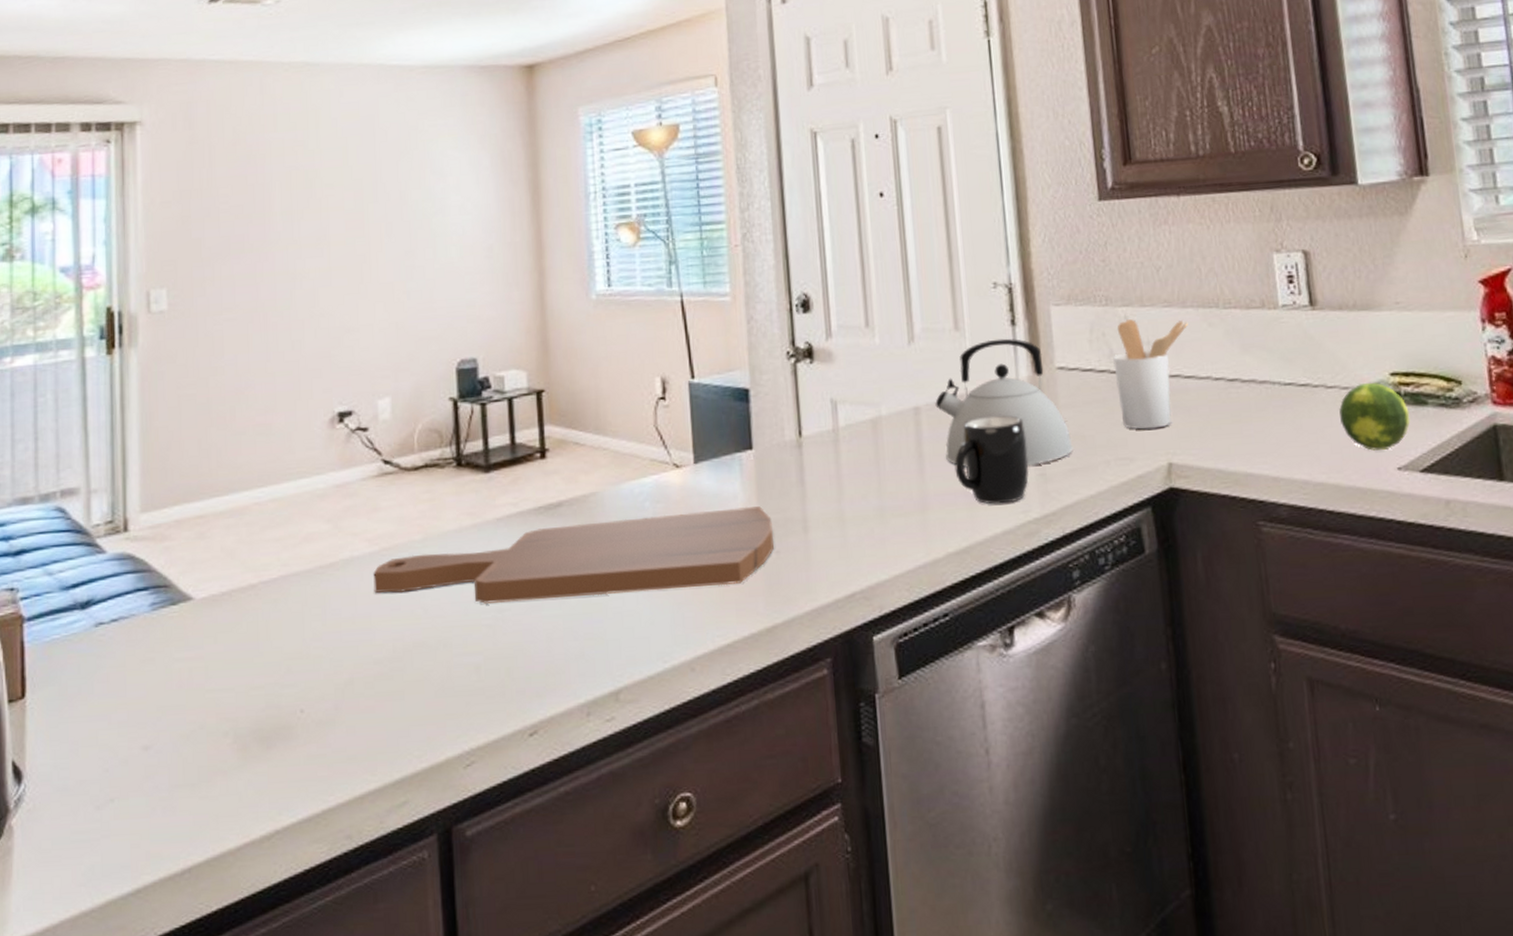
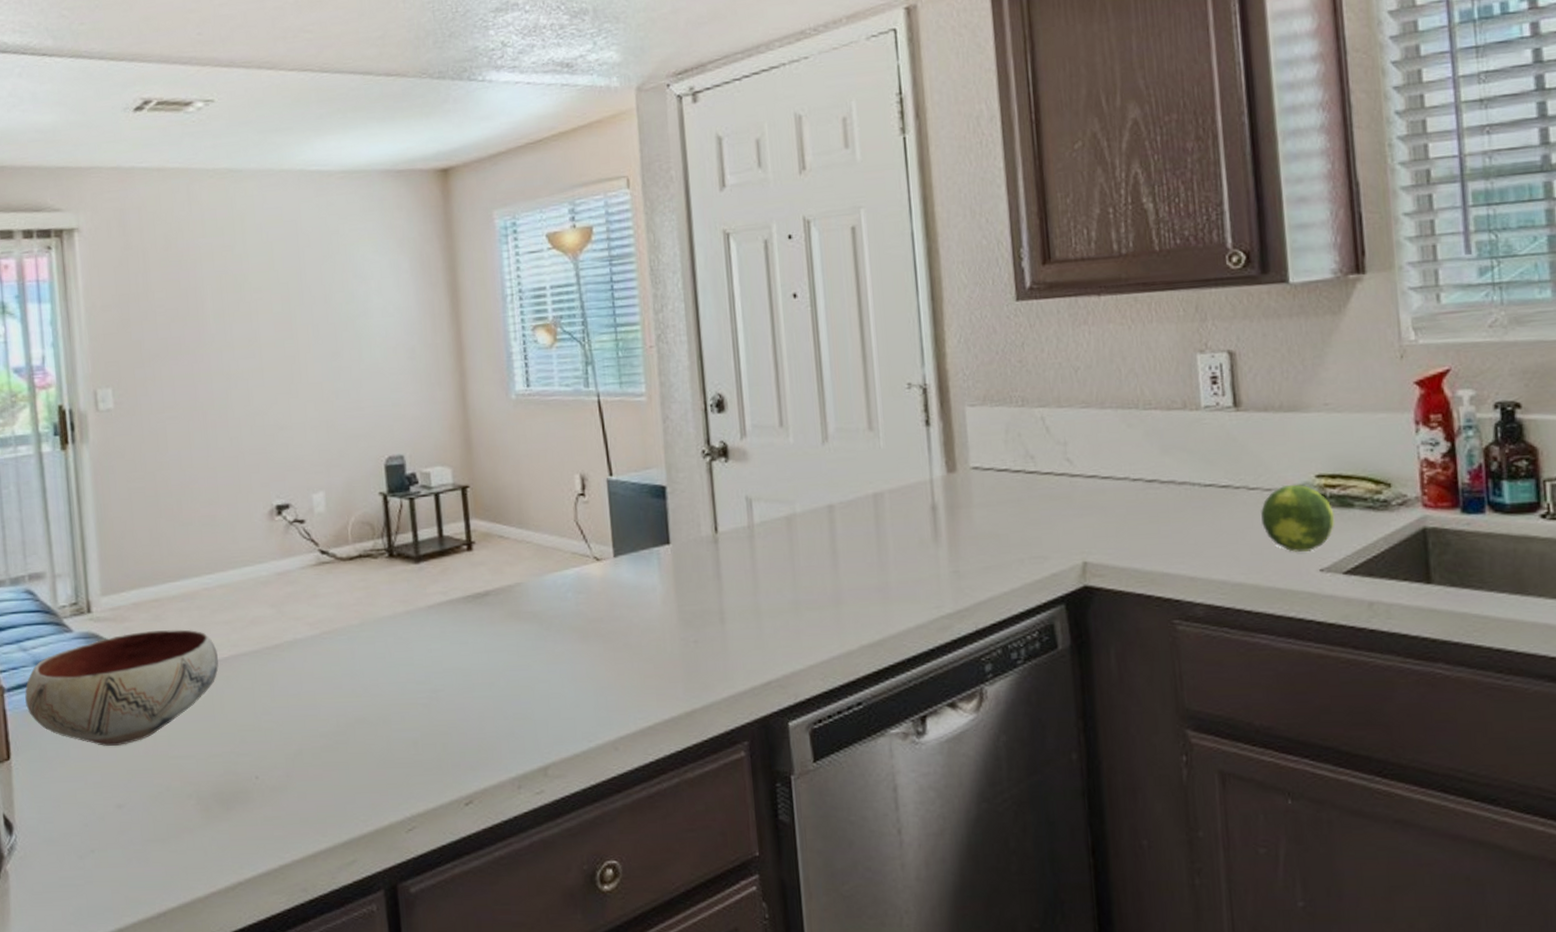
bowl: none [46,548,266,680] -> present [25,629,219,746]
cutting board: present [373,506,774,604] -> none [315,598,692,684]
kettle: present [935,338,1073,467] -> none [849,438,987,563]
mug: present [954,415,1029,504] -> none [868,514,942,600]
utensil holder: present [1113,319,1188,430] -> none [1028,420,1107,529]

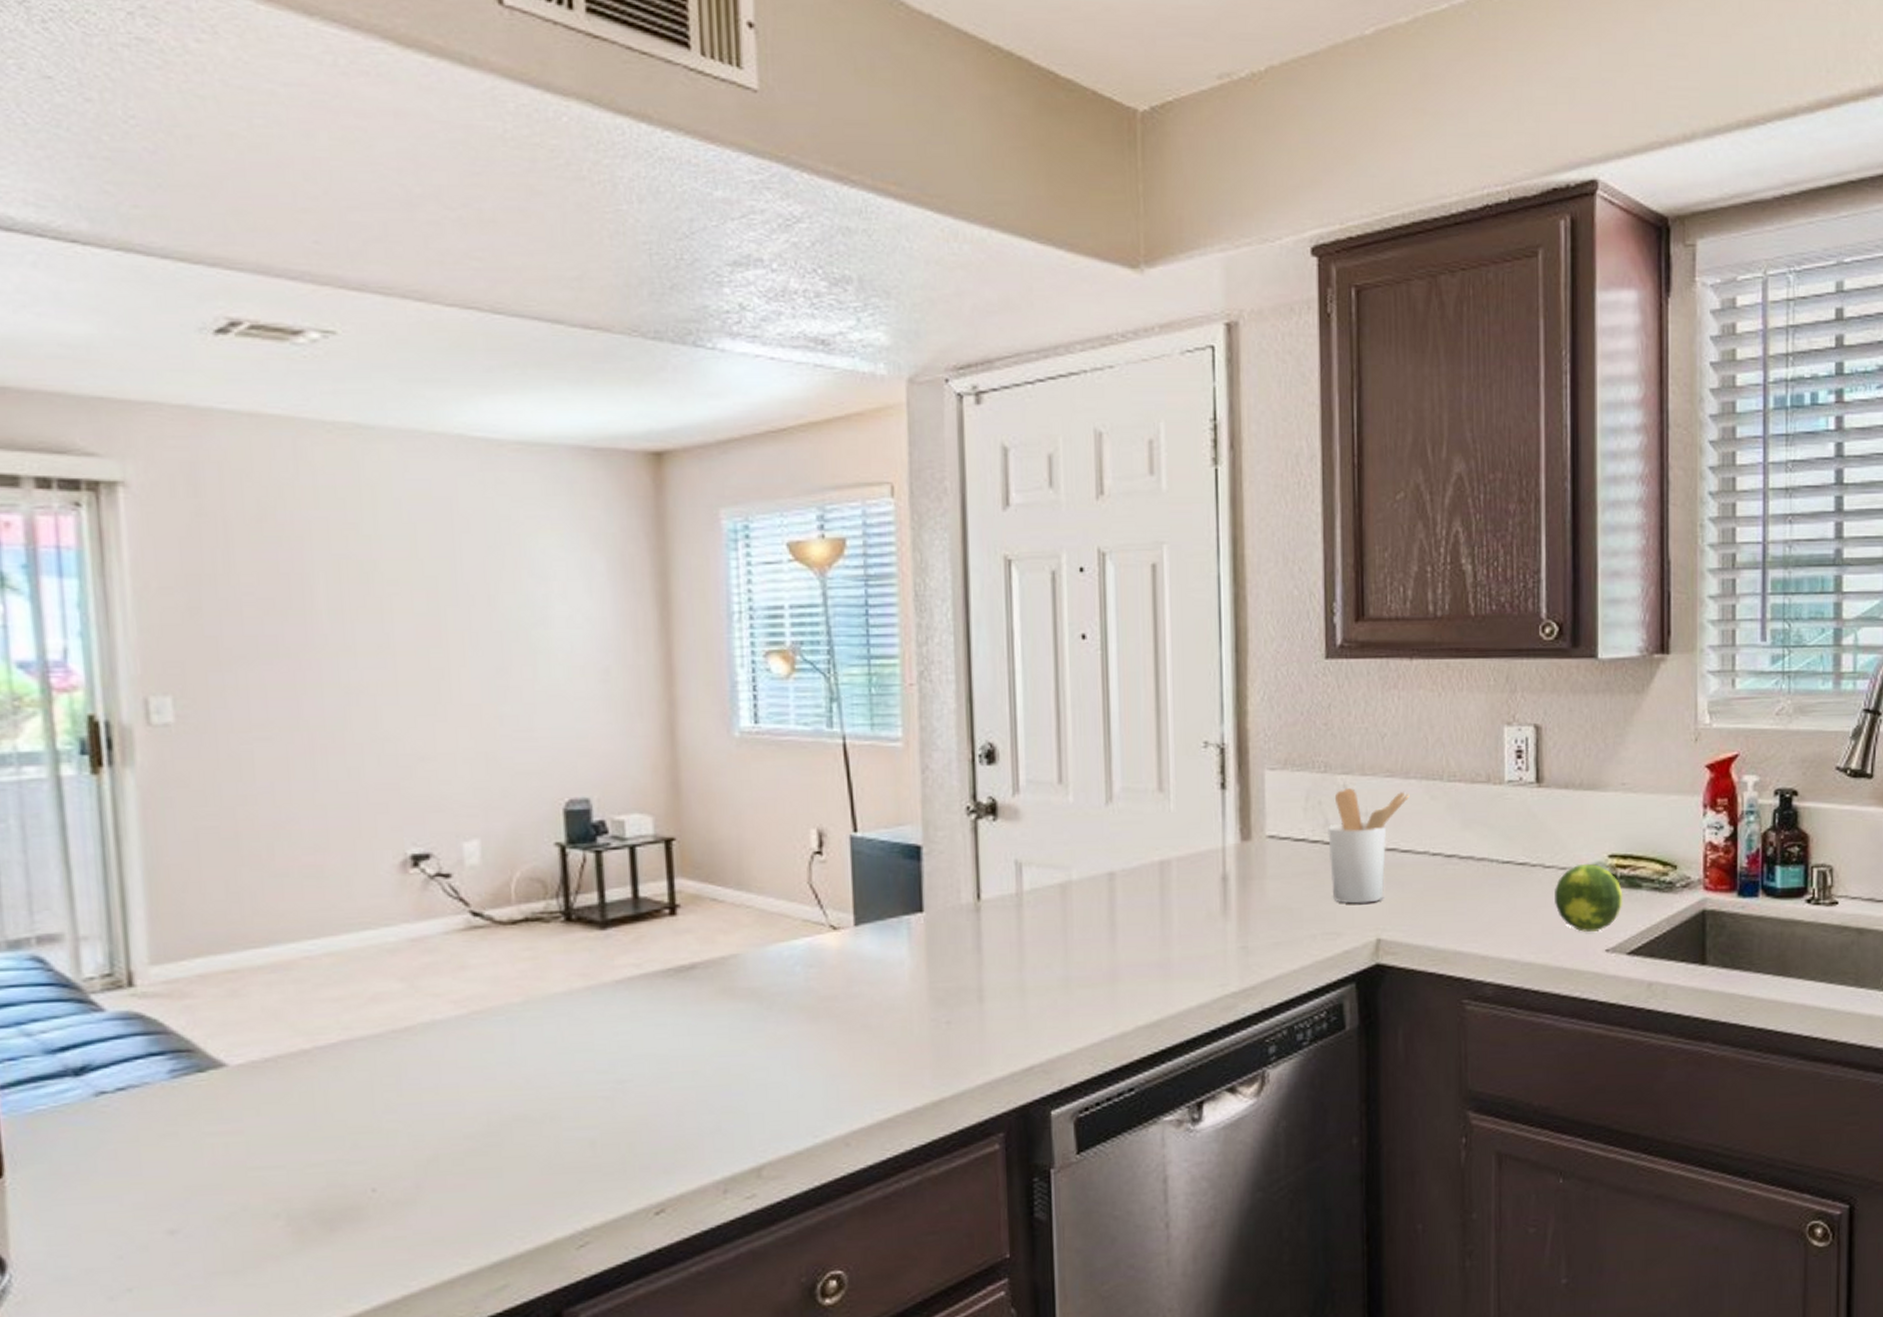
bowl: present [25,629,219,746] -> none [27,1008,323,1157]
utensil holder: none [1028,420,1107,529] -> present [1328,788,1410,904]

